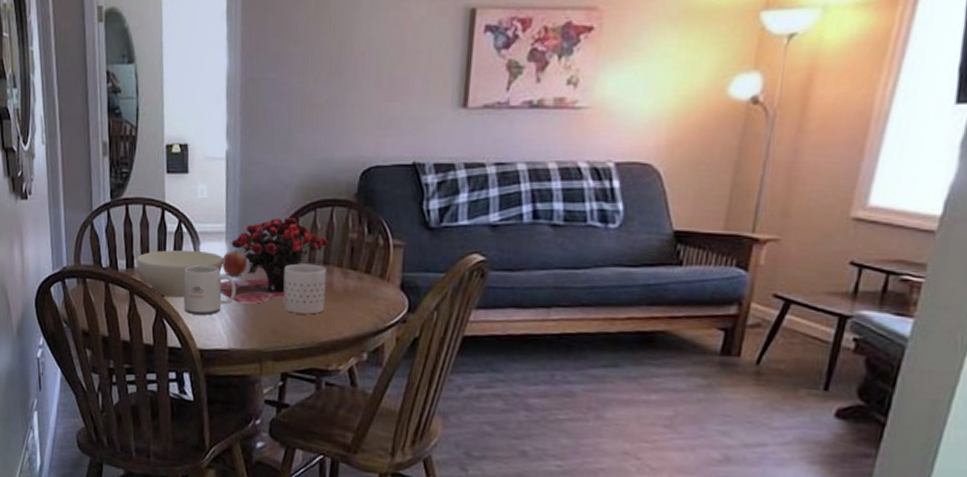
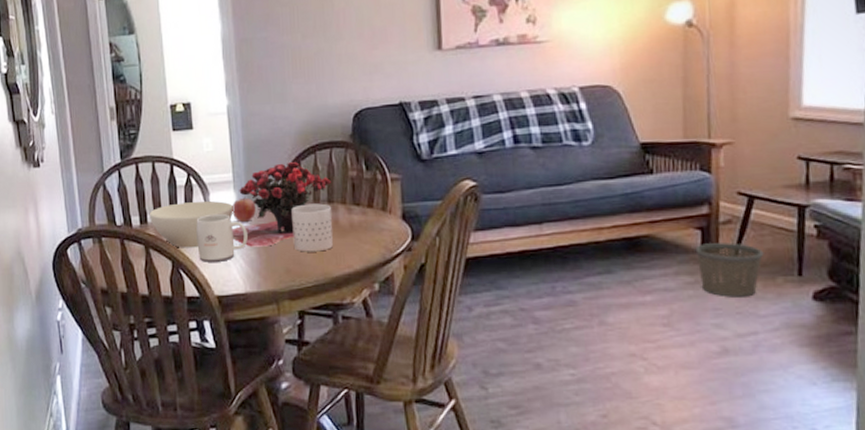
basket: none [713,345,791,407] -> present [695,242,764,297]

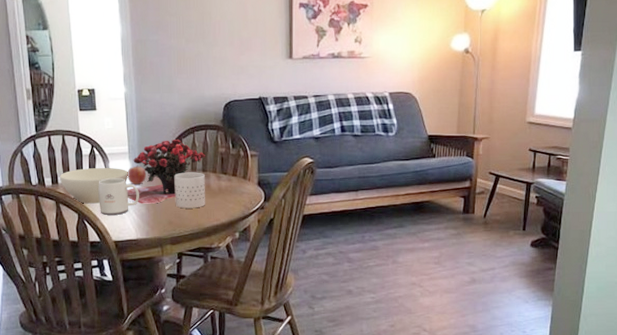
basket: present [695,242,764,297] -> none [459,206,503,245]

